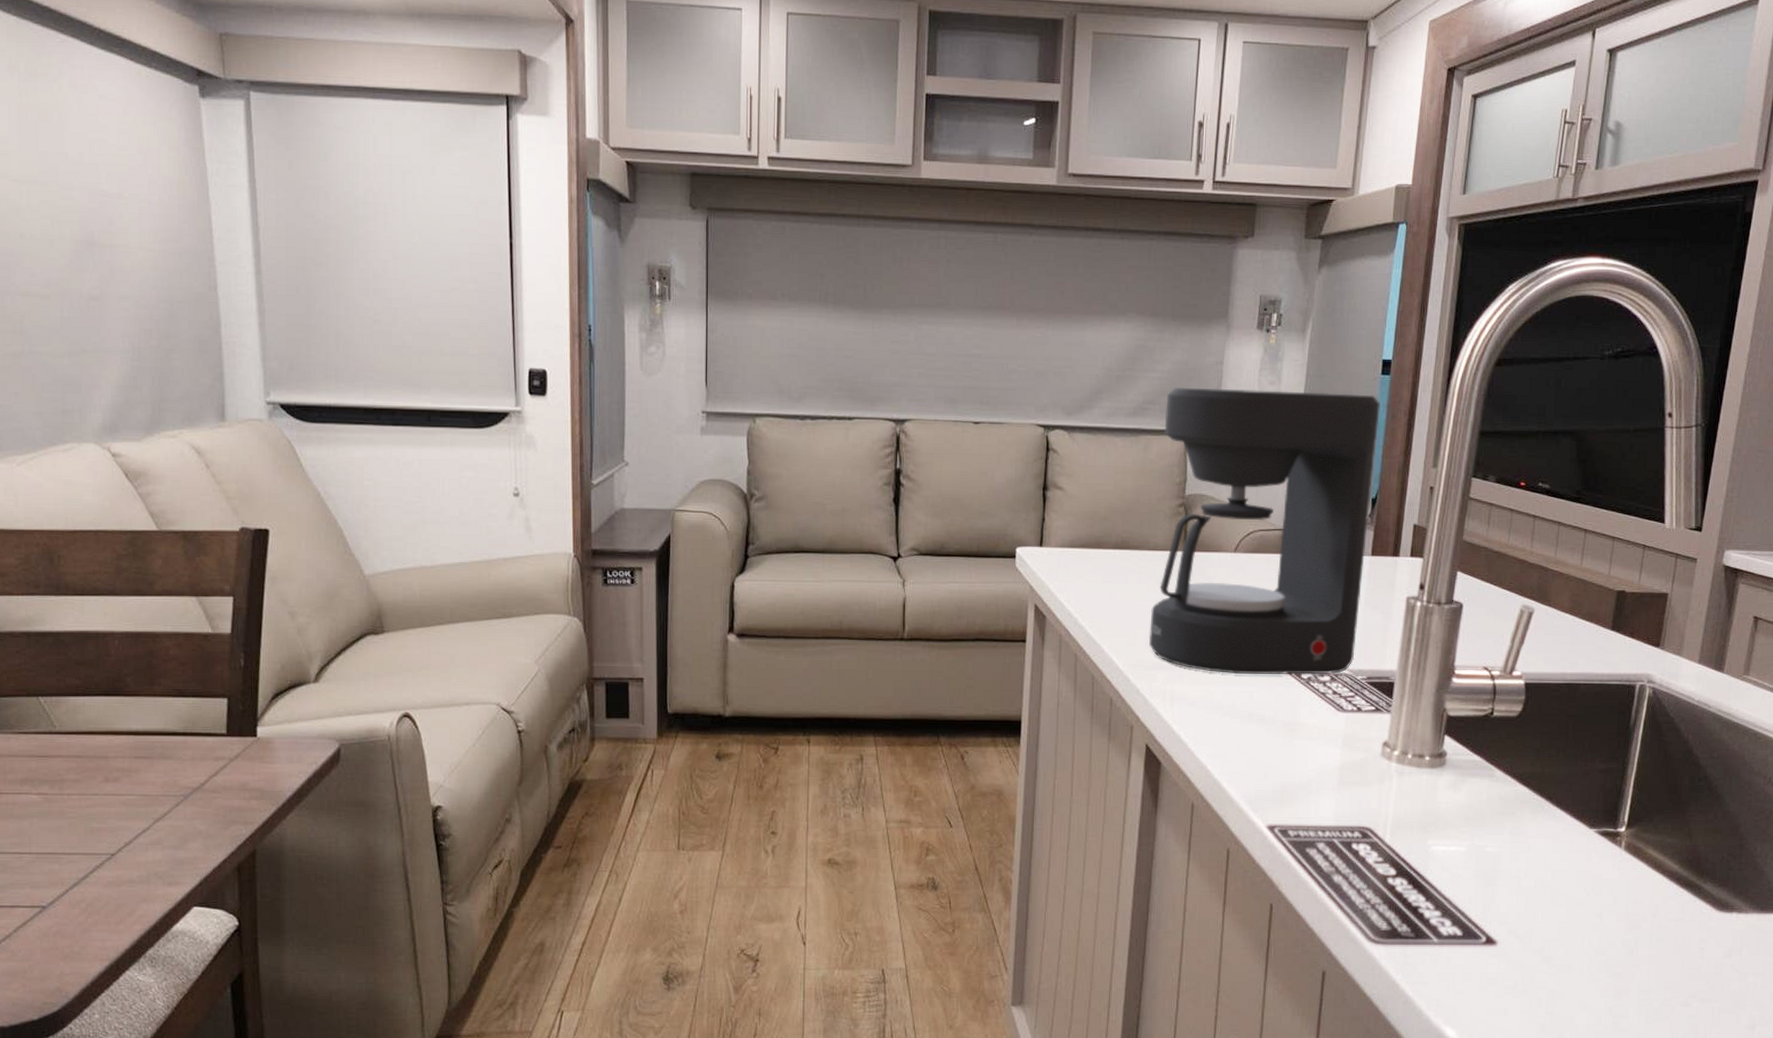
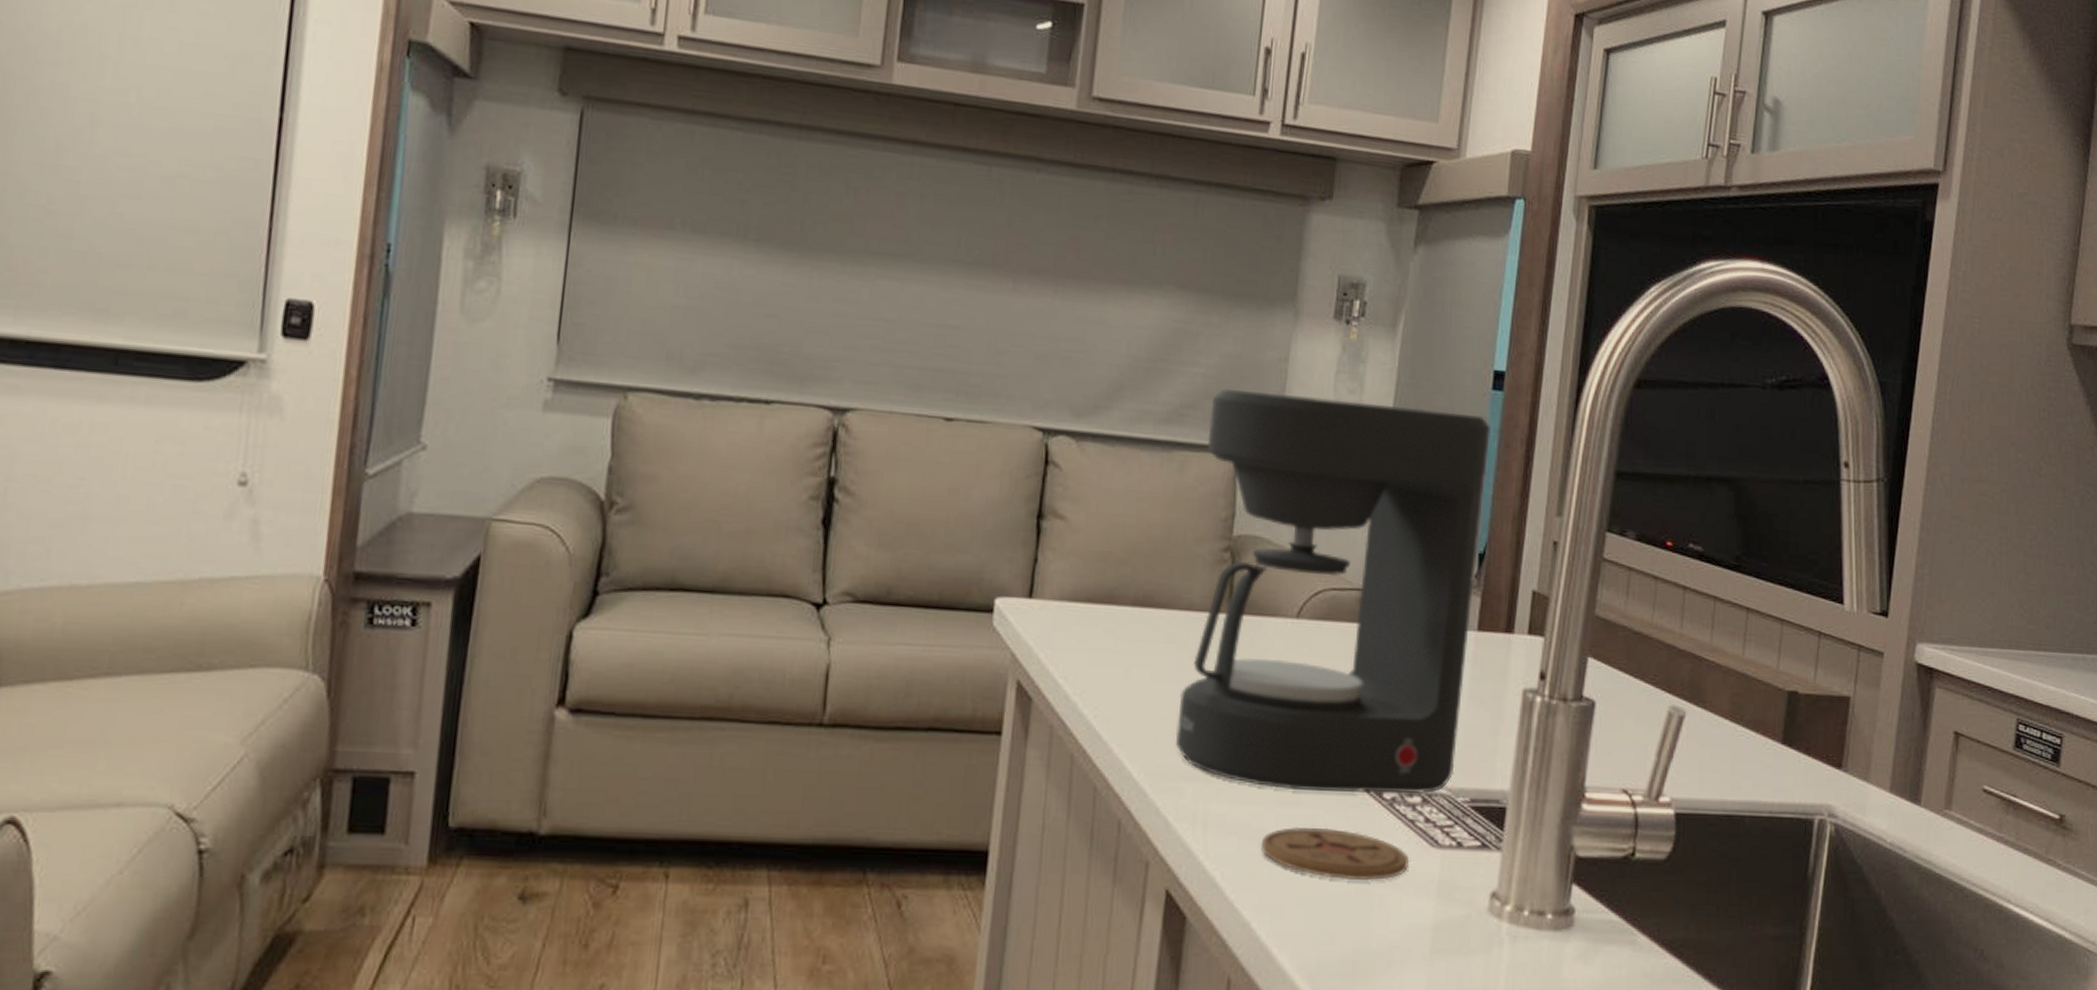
coaster: none [1213,699,1321,736] -> present [1262,826,1409,881]

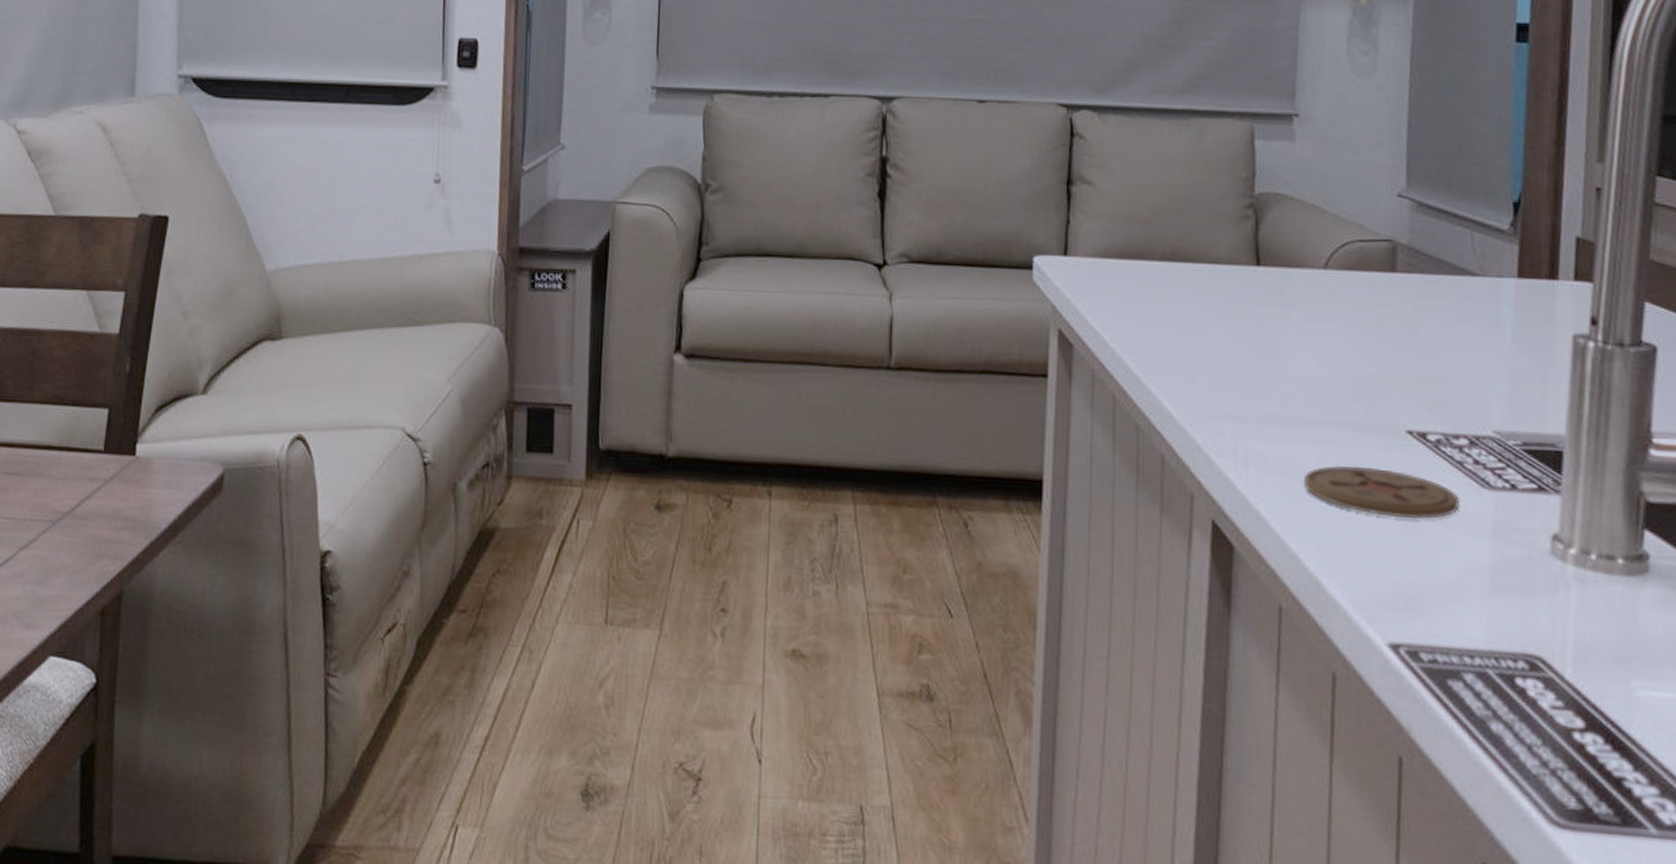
coffee maker: present [1175,389,1490,794] -> none [1211,59,1517,436]

